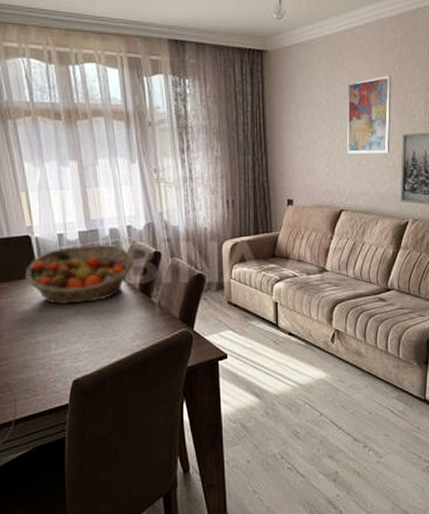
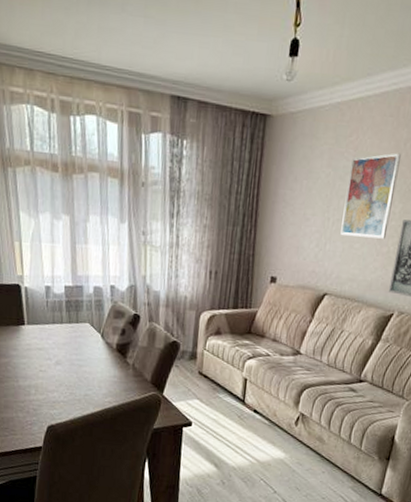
fruit basket: present [24,244,134,306] -> none [12,299,114,356]

